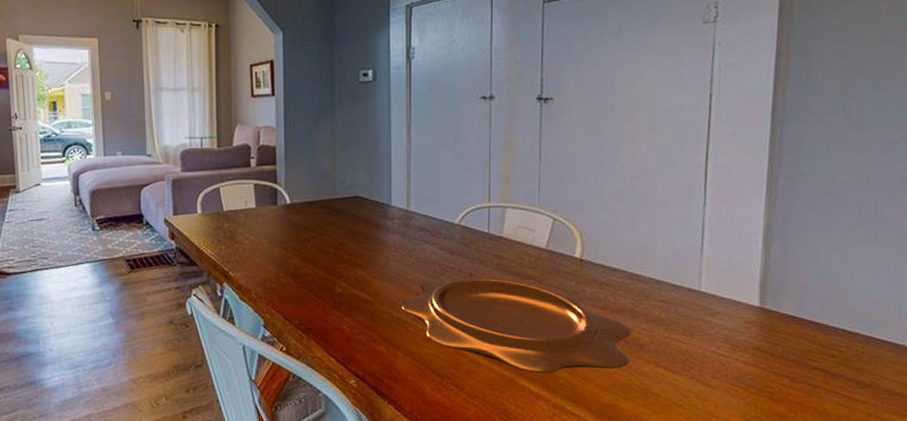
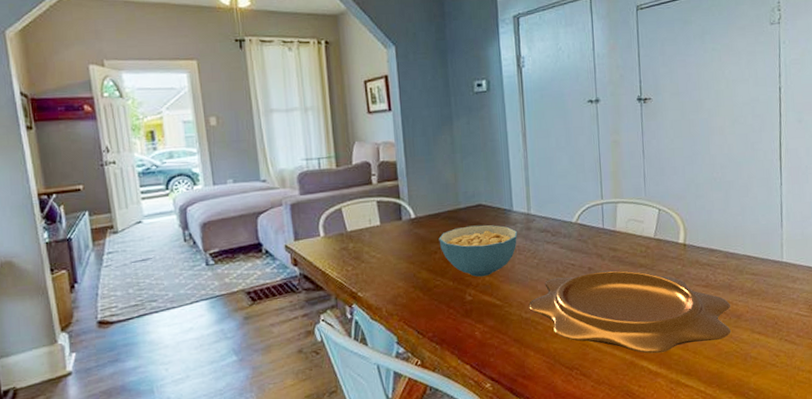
cereal bowl: none [313,217,395,271] -> present [439,225,518,277]

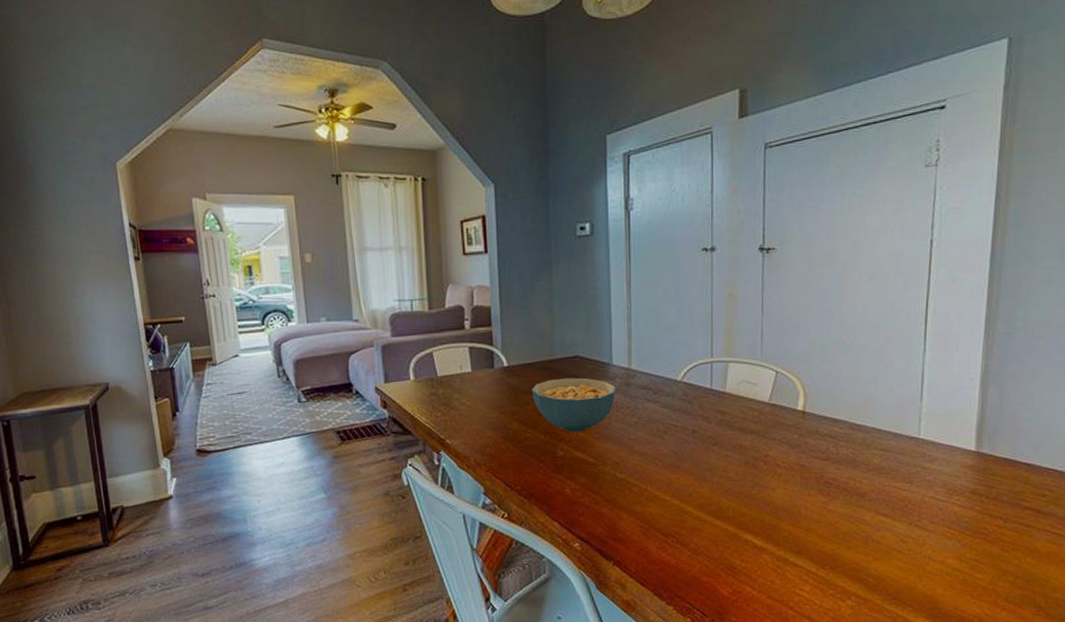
decorative bowl: present [529,270,731,354] -> none [624,435,854,528]

